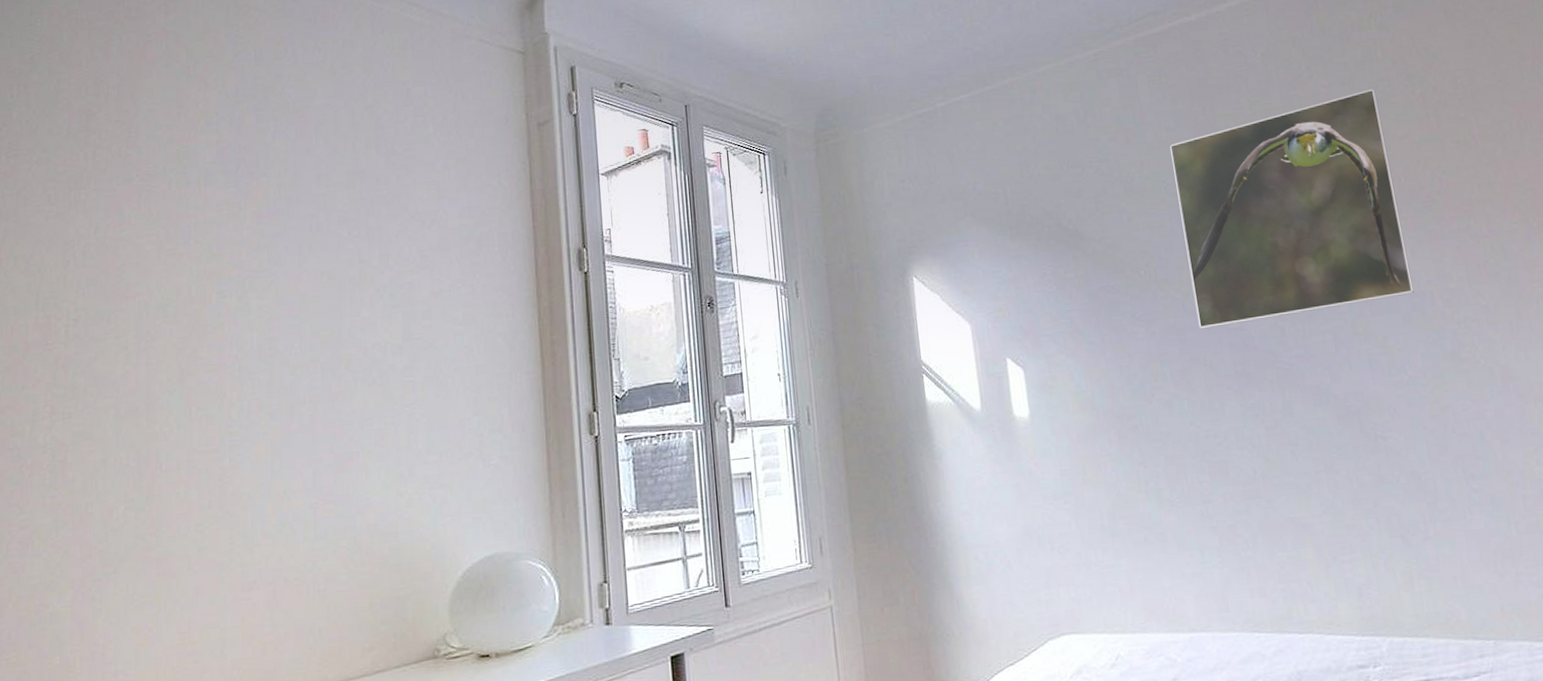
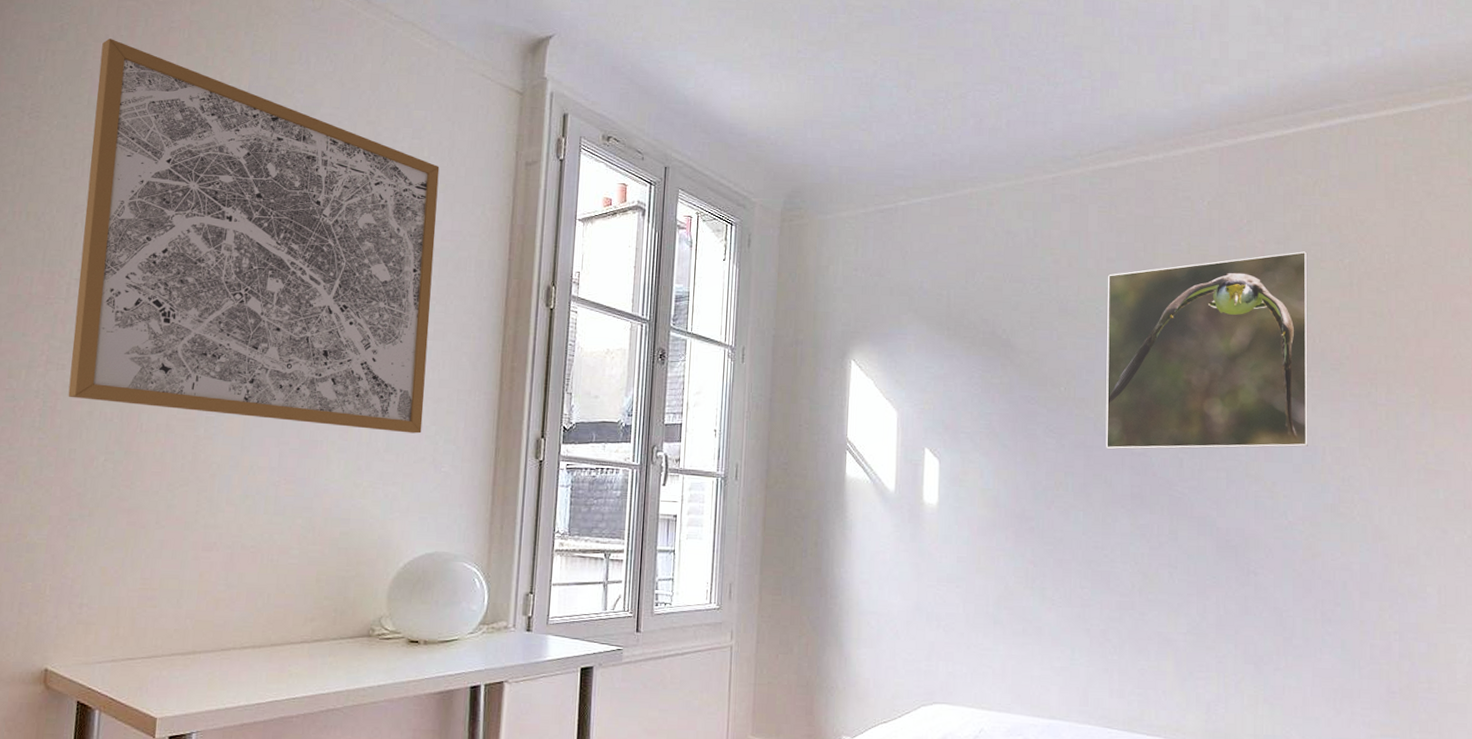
wall art: none [76,62,464,448] -> present [68,39,440,434]

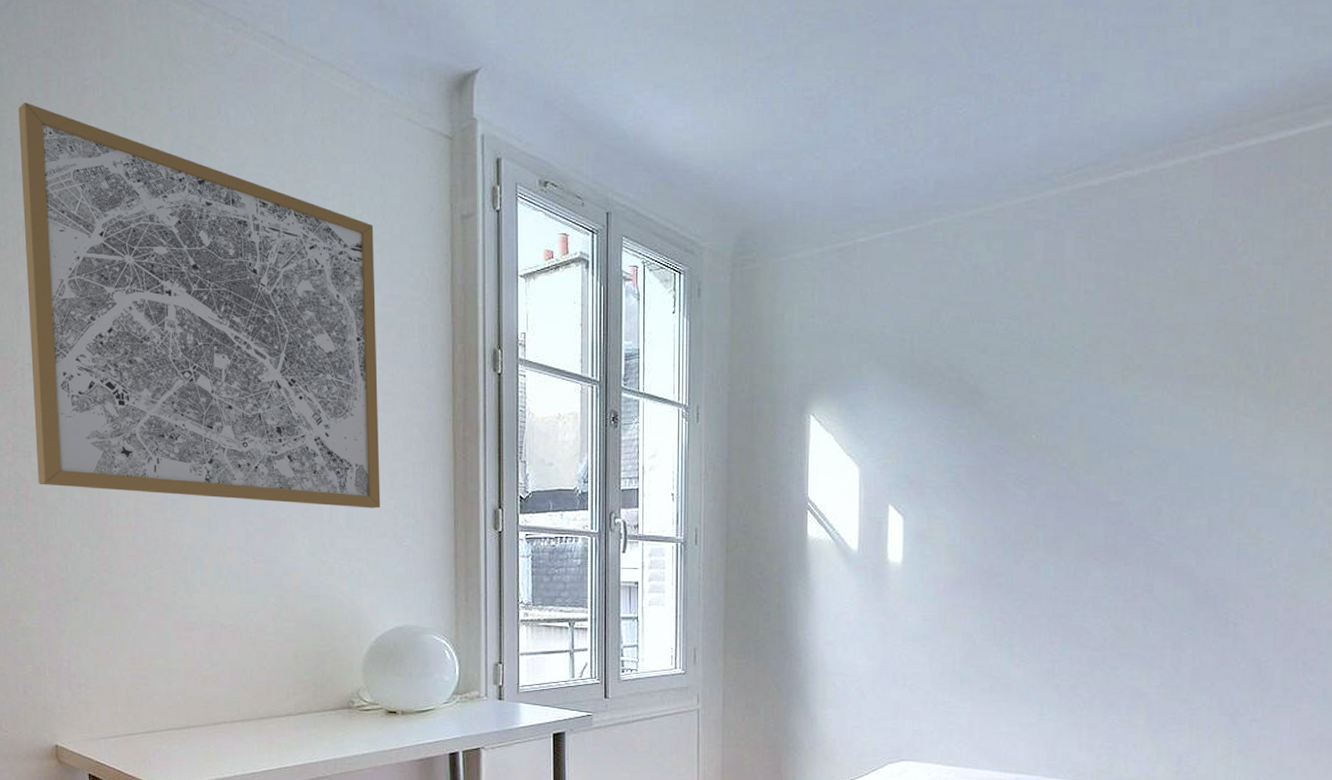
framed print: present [1105,251,1308,450] -> none [1079,272,1309,500]

